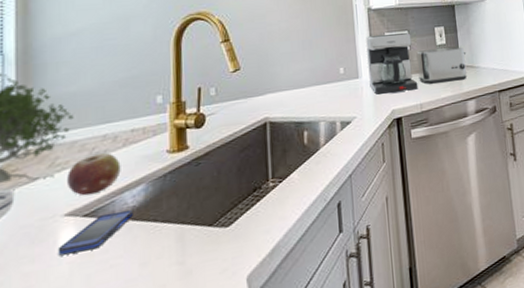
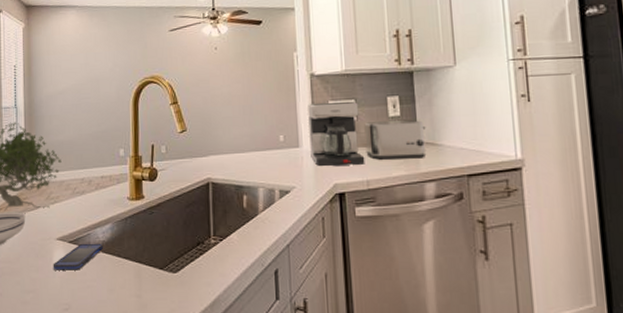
fruit: present [67,153,121,196] -> none [58,194,94,226]

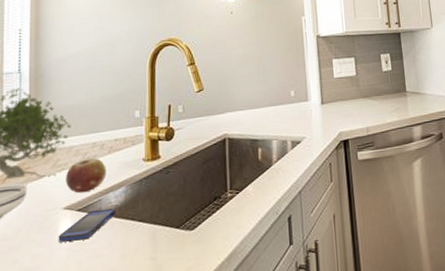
fruit: none [58,194,94,226] -> present [66,158,107,194]
coffee maker: present [308,101,365,166] -> none [315,58,365,117]
toaster: present [364,120,426,161] -> none [363,73,413,110]

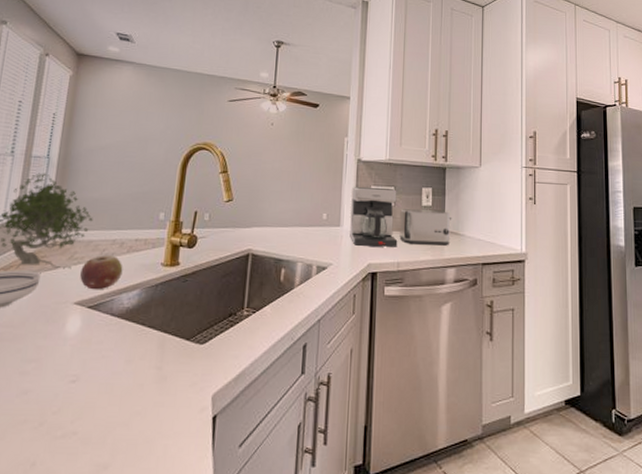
mobile phone: present [58,208,117,243] -> none [64,309,128,339]
coffee maker: none [315,58,365,117] -> present [350,186,398,247]
toaster: none [363,73,413,110] -> present [399,209,452,246]

